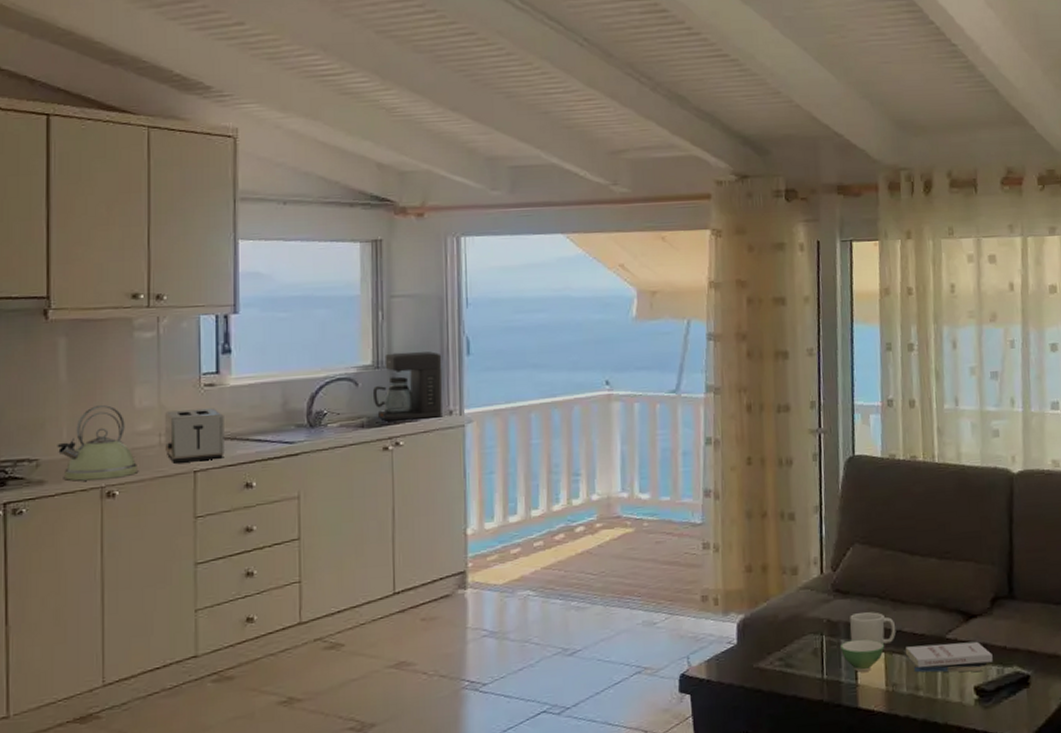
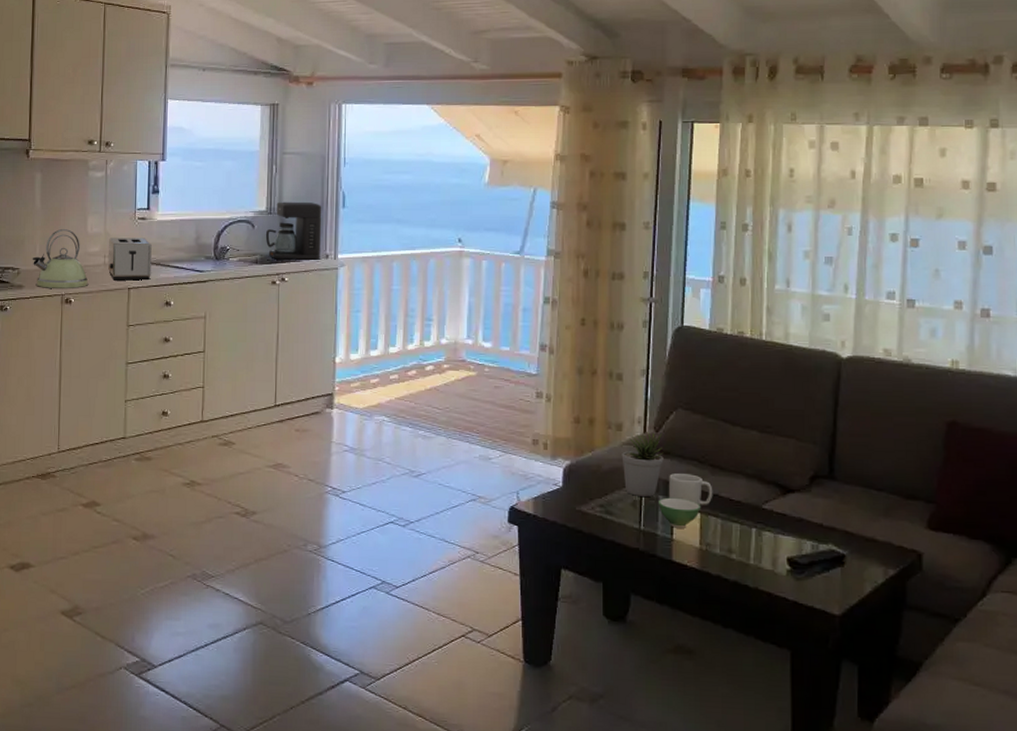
potted plant: none [798,571,843,644] -> present [621,432,664,497]
books: present [905,641,993,673] -> none [720,511,808,545]

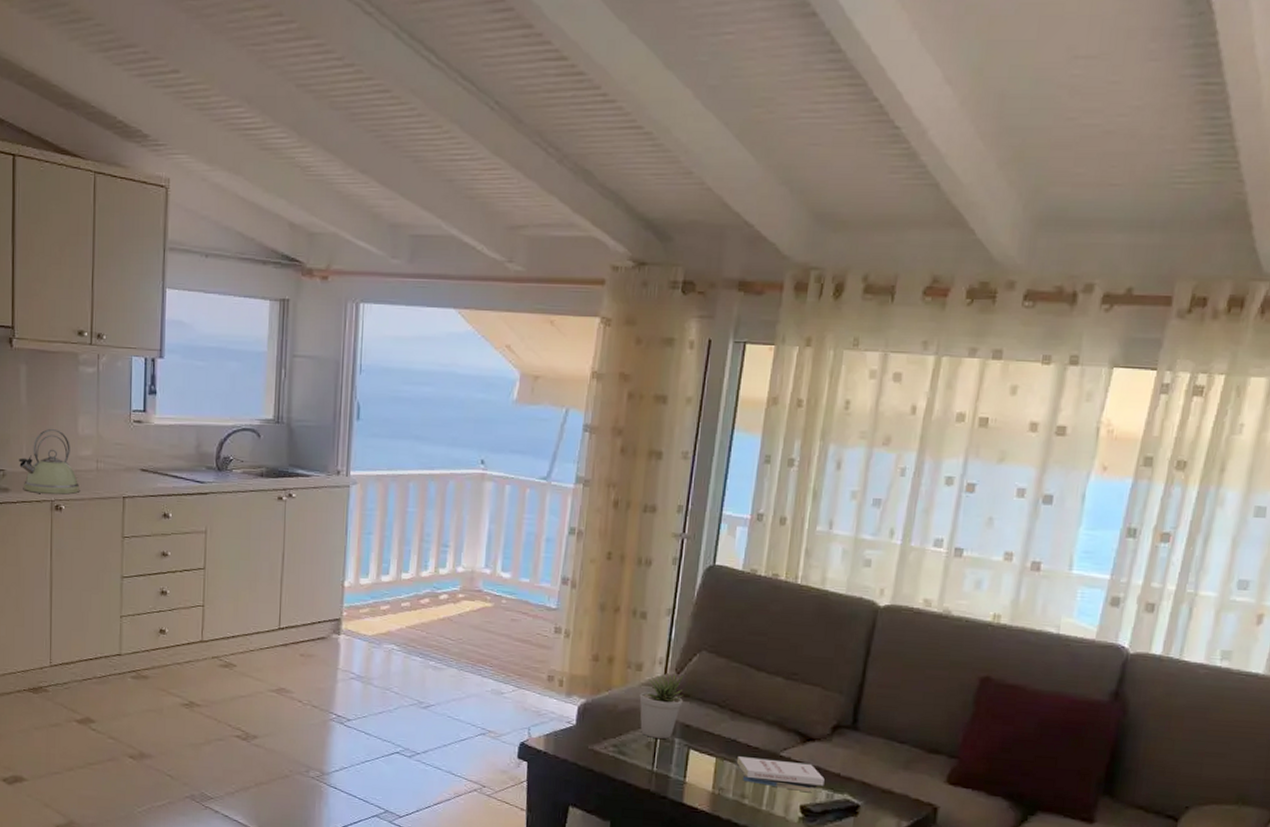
toaster: present [108,238,152,281] -> none [101,441,149,490]
coffee maker: present [265,201,322,261] -> none [272,410,335,476]
bowl: present [659,497,701,528] -> none [674,740,718,772]
mug: present [668,473,713,506] -> none [684,716,732,751]
books: none [720,511,808,545] -> present [736,756,825,793]

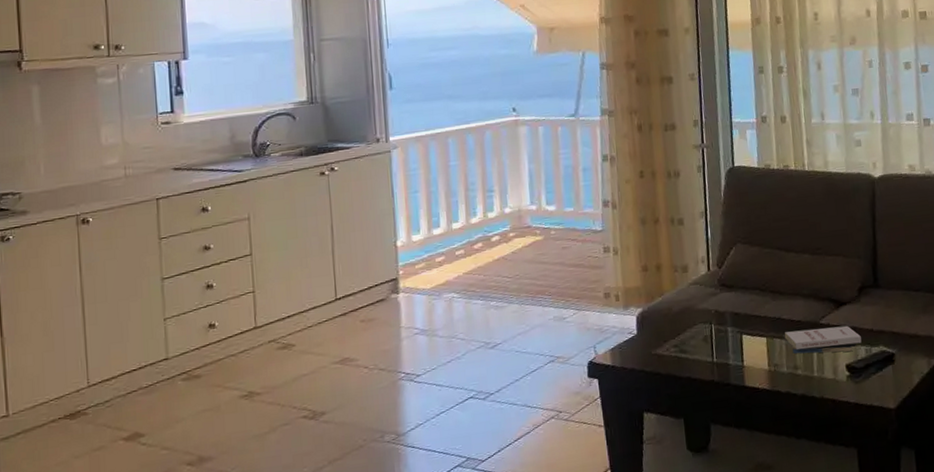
kettle: present [18,429,80,496] -> none [36,143,109,212]
potted plant: present [639,673,683,739] -> none [689,268,729,332]

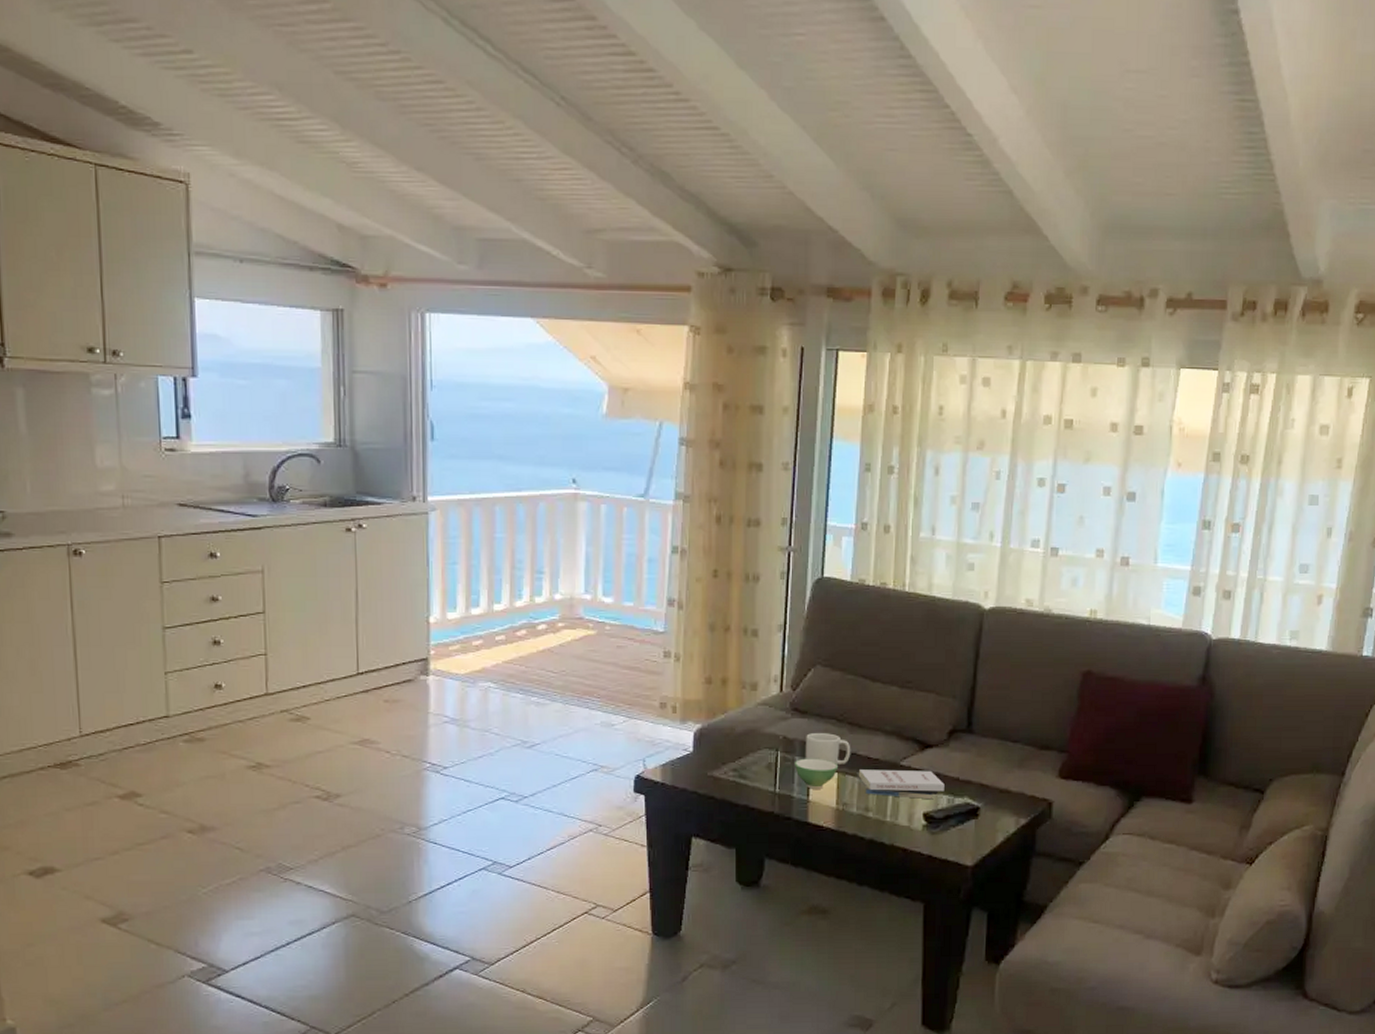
bowl: none [728,326,767,355] -> present [795,758,839,789]
mug: none [735,302,776,331] -> present [805,733,851,766]

